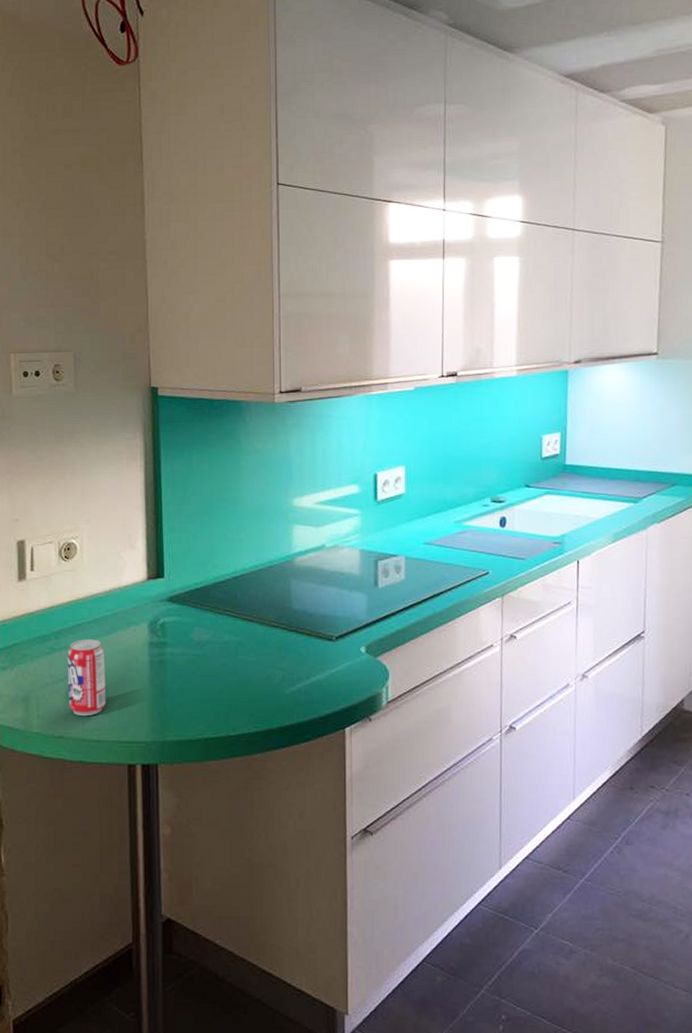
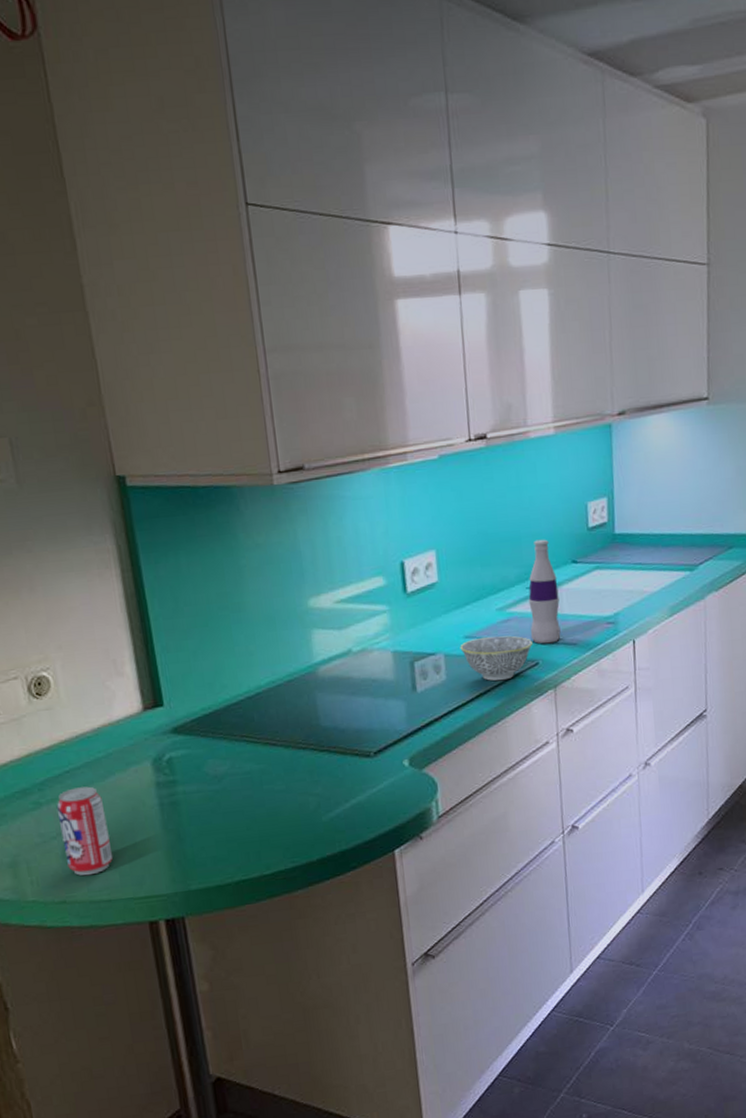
bowl: none [419,545,484,585] -> present [460,635,532,681]
bottle: none [483,464,511,556] -> present [528,539,561,644]

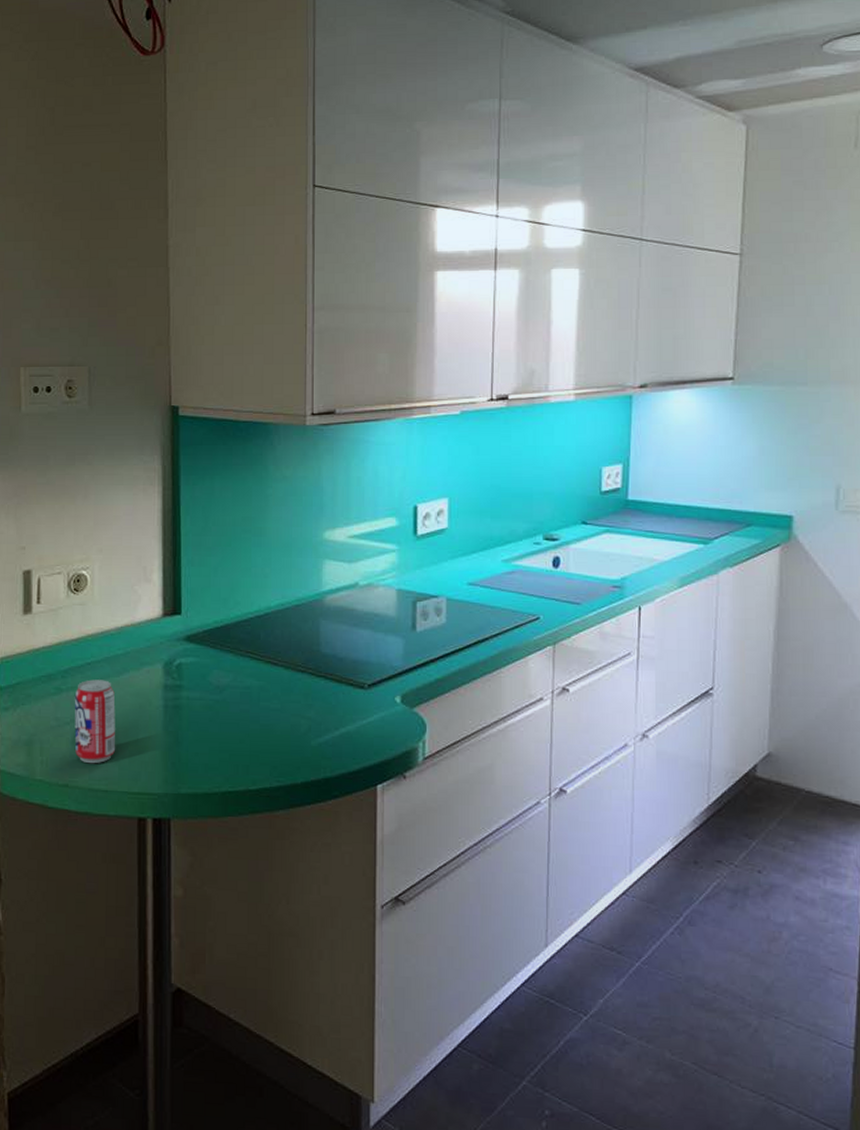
bowl: present [460,635,532,681] -> none [462,586,535,631]
bottle: present [528,539,561,644] -> none [533,498,566,600]

